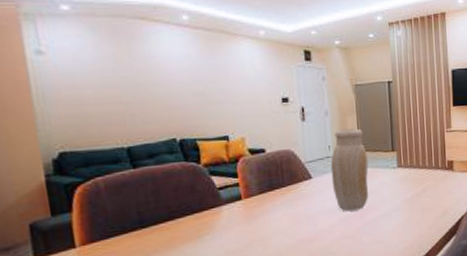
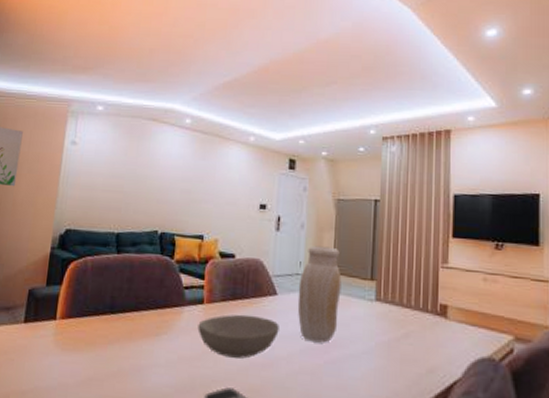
bowl: none [240,200,319,241] -> present [197,314,279,359]

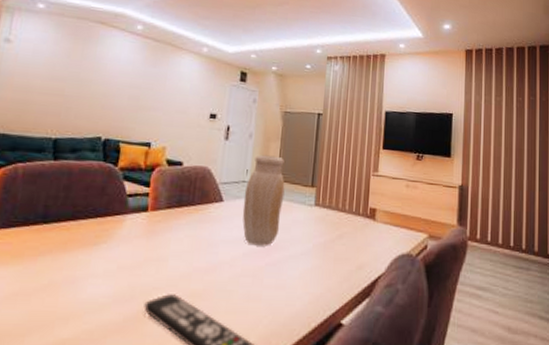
bowl: present [197,314,279,359] -> none [140,221,224,265]

